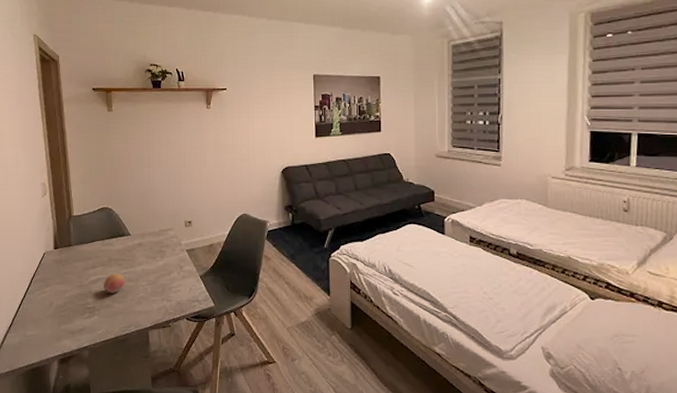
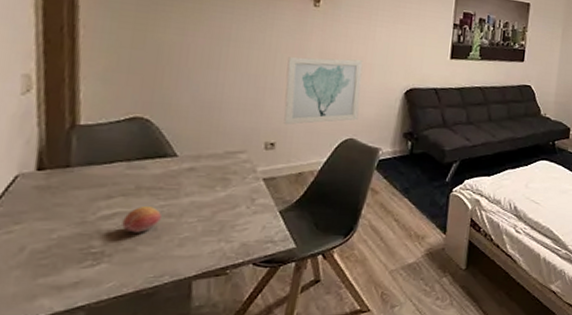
wall art: none [194,148,248,206] -> present [284,57,364,125]

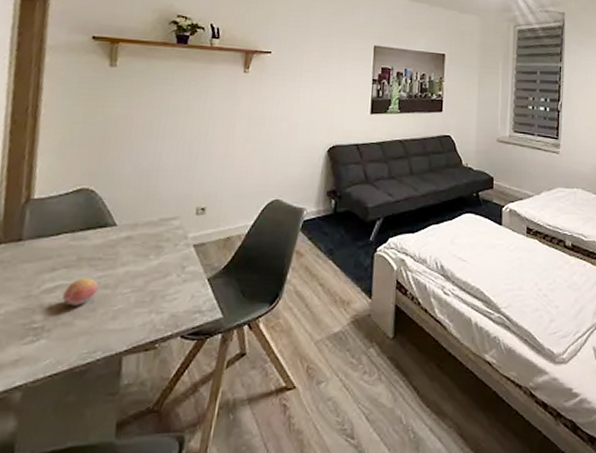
wall art: present [284,57,364,125] -> none [214,120,289,189]

